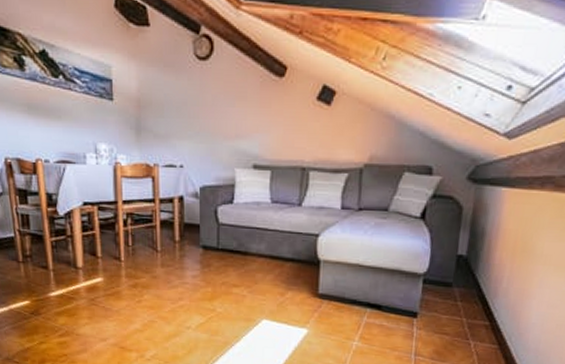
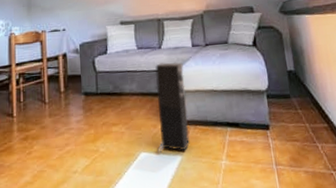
speaker: none [282,224,326,325] -> present [155,62,190,154]

